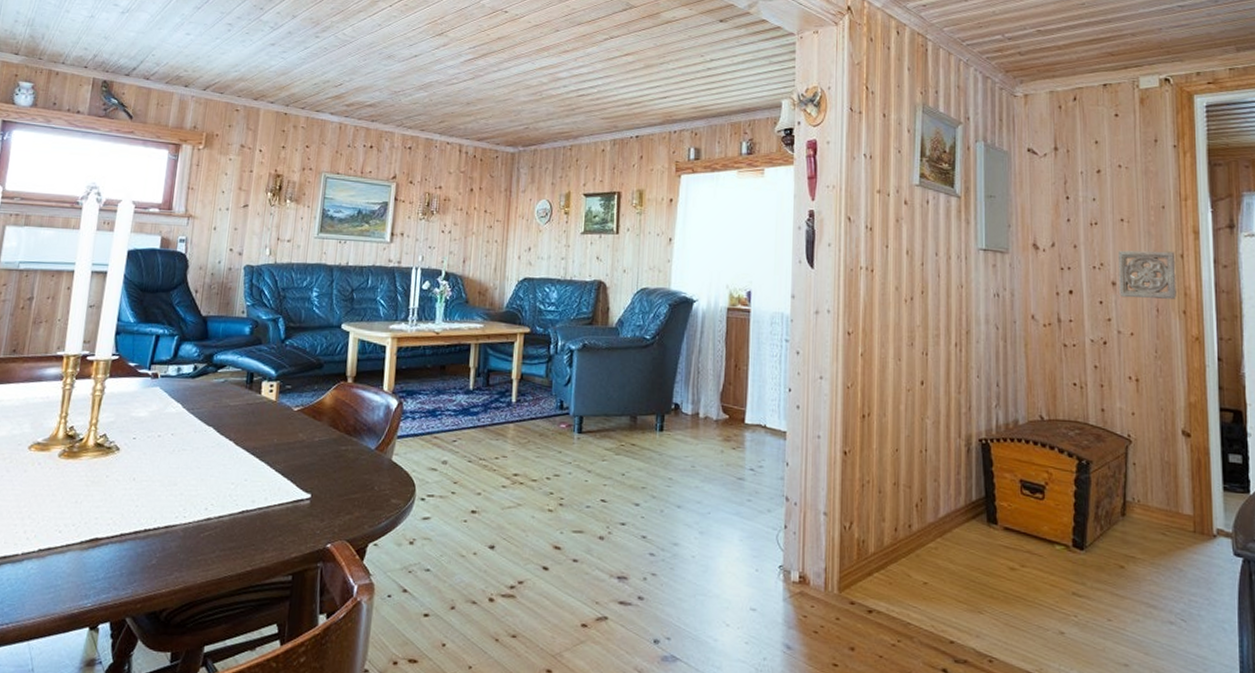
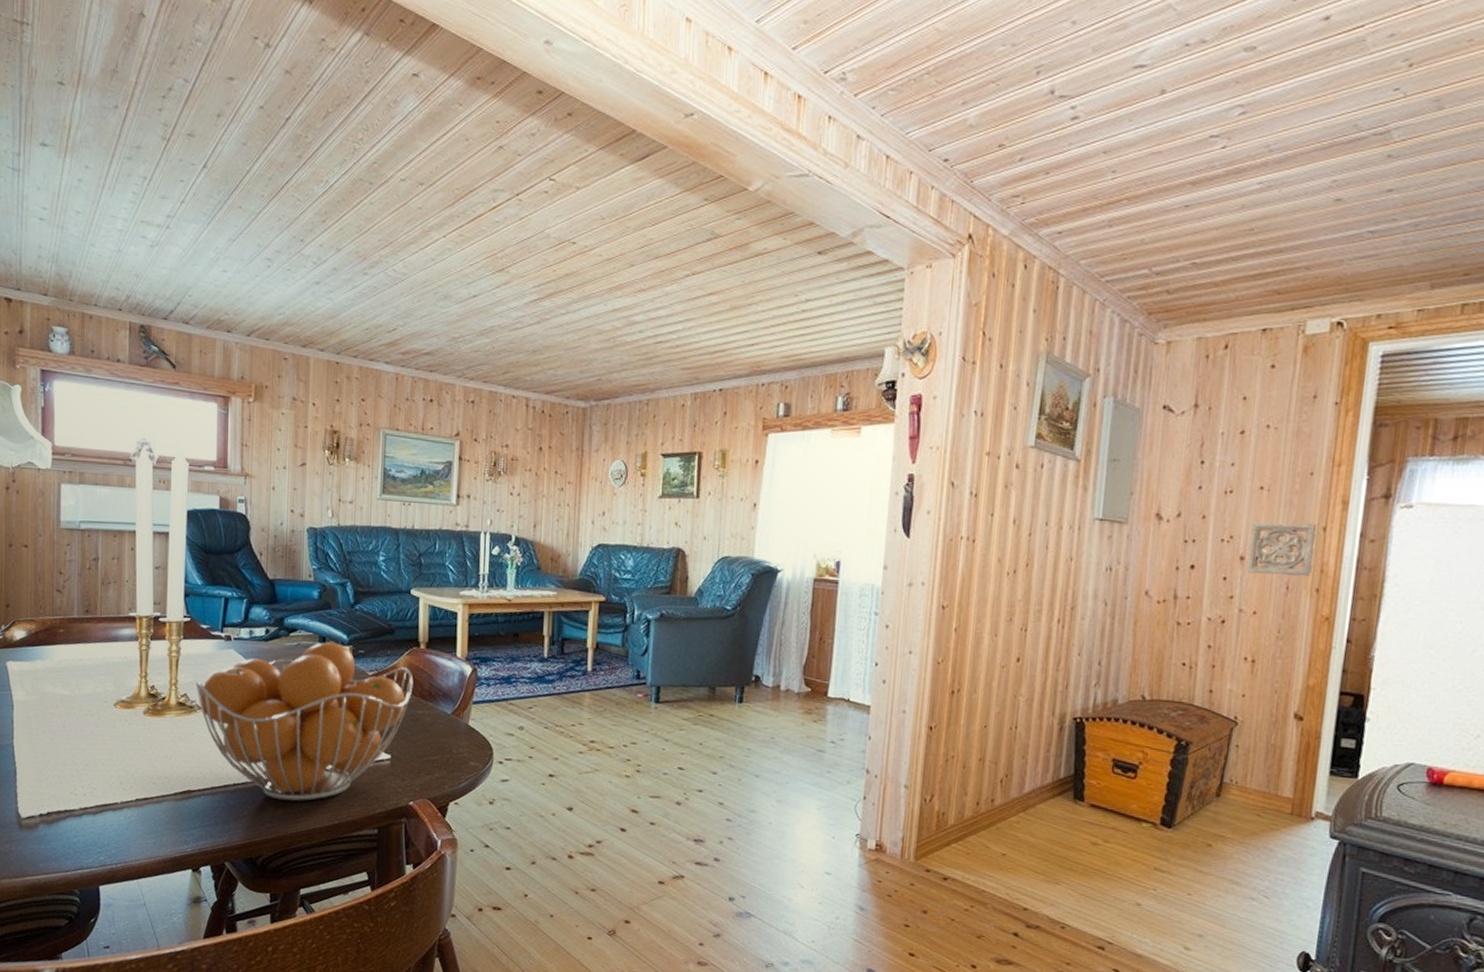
fruit basket: none [116,378,339,547] -> present [196,642,414,801]

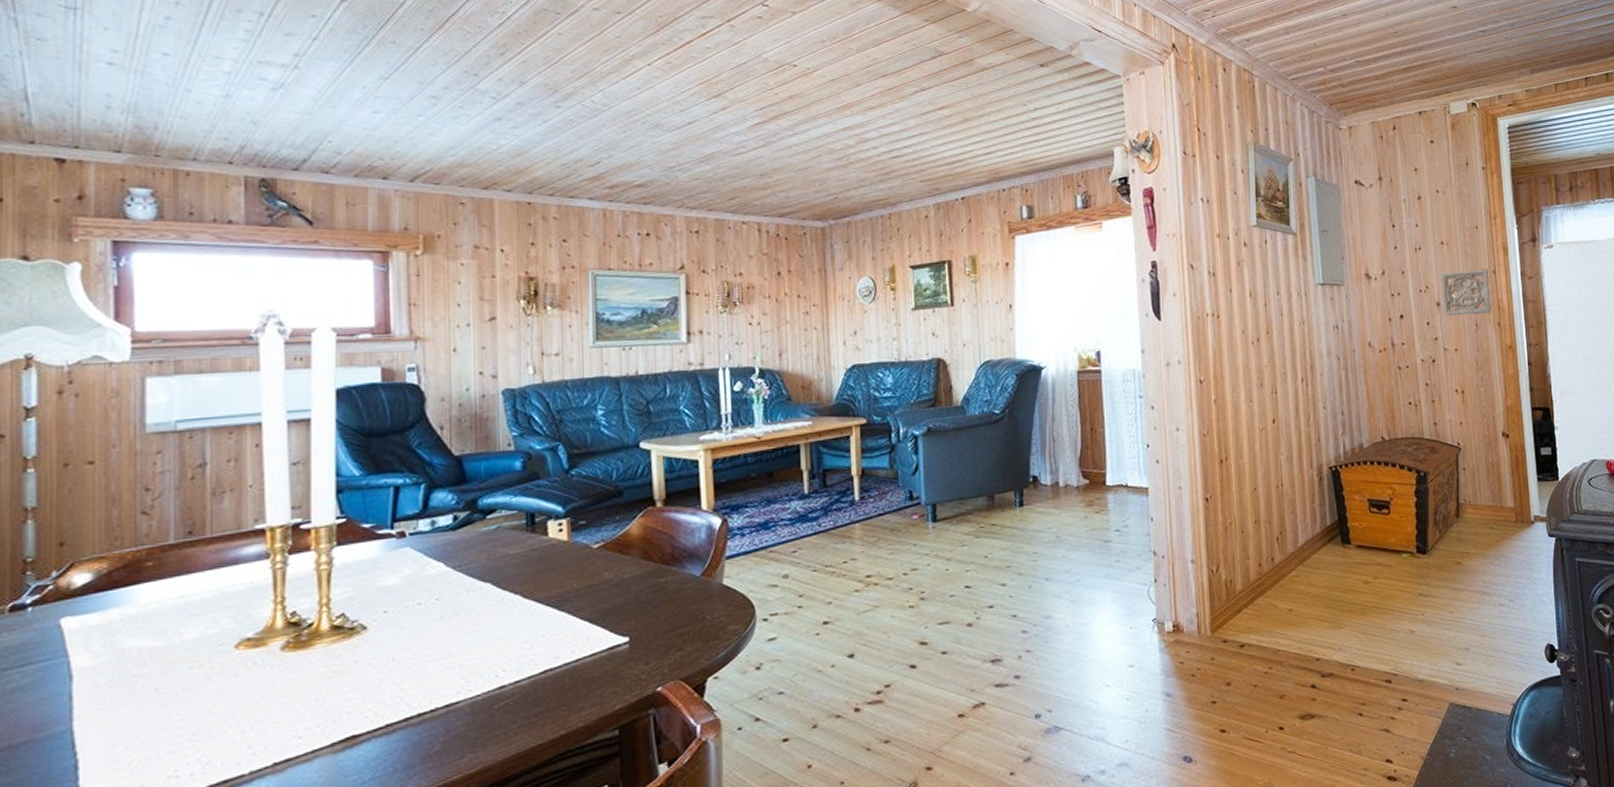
fruit basket: present [196,642,414,801] -> none [357,517,651,722]

